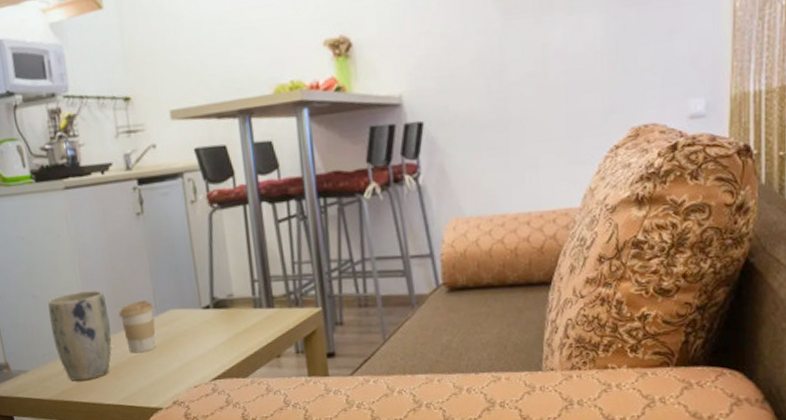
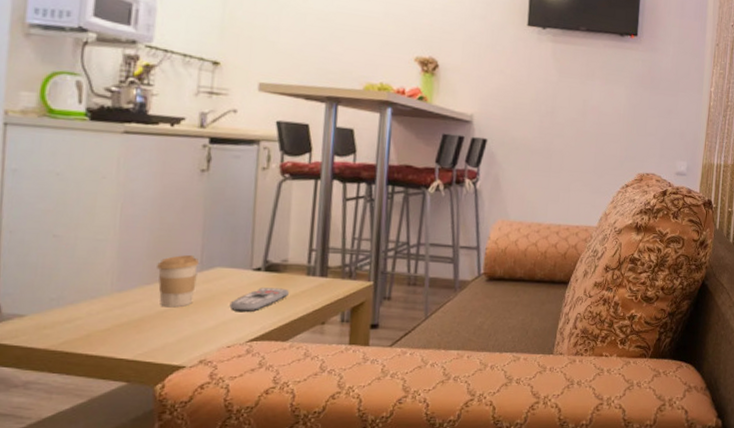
plant pot: present [48,290,112,381] -> none [68,237,145,331]
remote control: none [188,324,241,351] -> present [229,287,290,312]

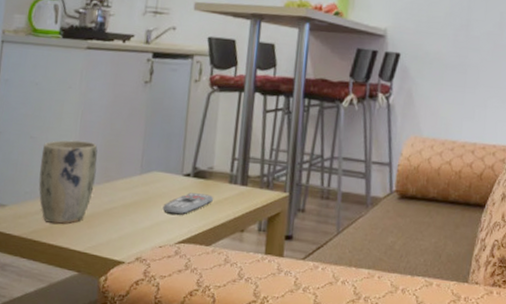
plant pot: none [68,237,145,331] -> present [38,140,98,224]
coffee cup: present [157,254,200,308] -> none [106,158,140,207]

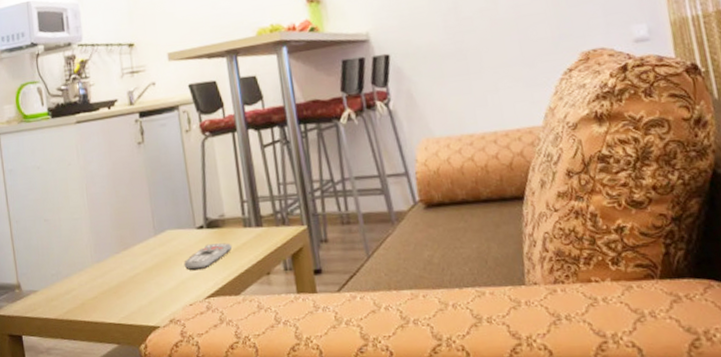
plant pot: present [38,140,98,224] -> none [58,213,114,300]

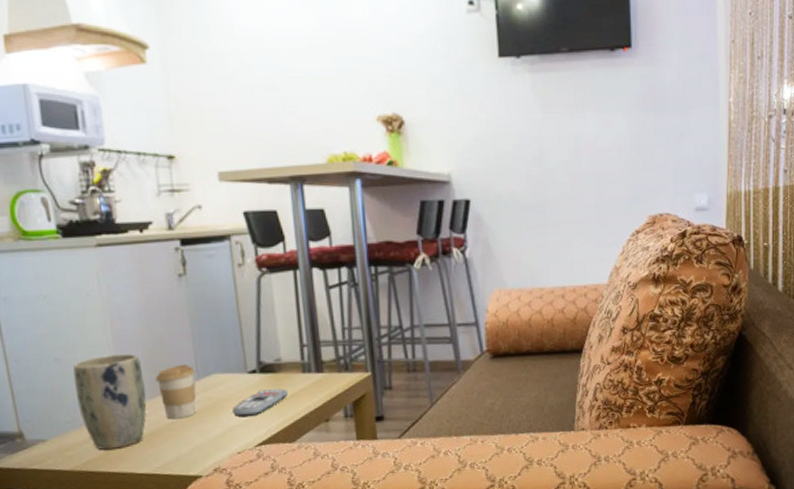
plant pot: none [58,213,114,300] -> present [73,354,147,450]
coffee cup: none [121,221,154,273] -> present [155,364,197,420]

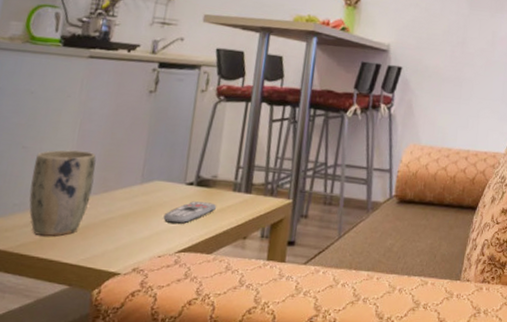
coffee cup: present [155,364,197,420] -> none [104,168,141,217]

